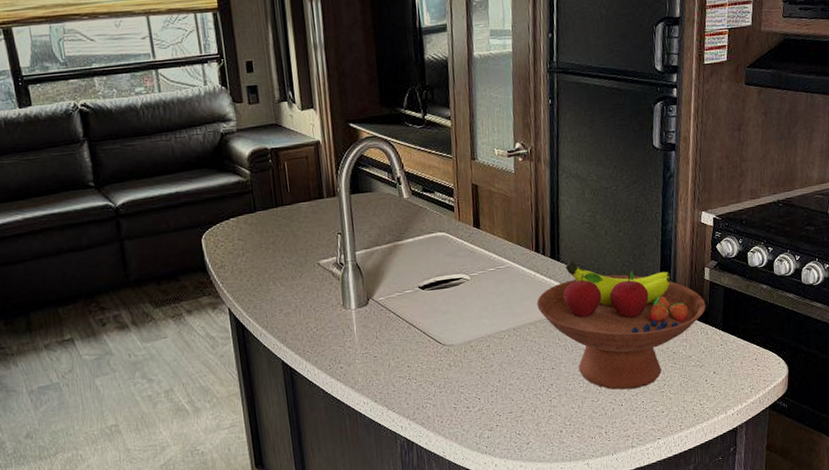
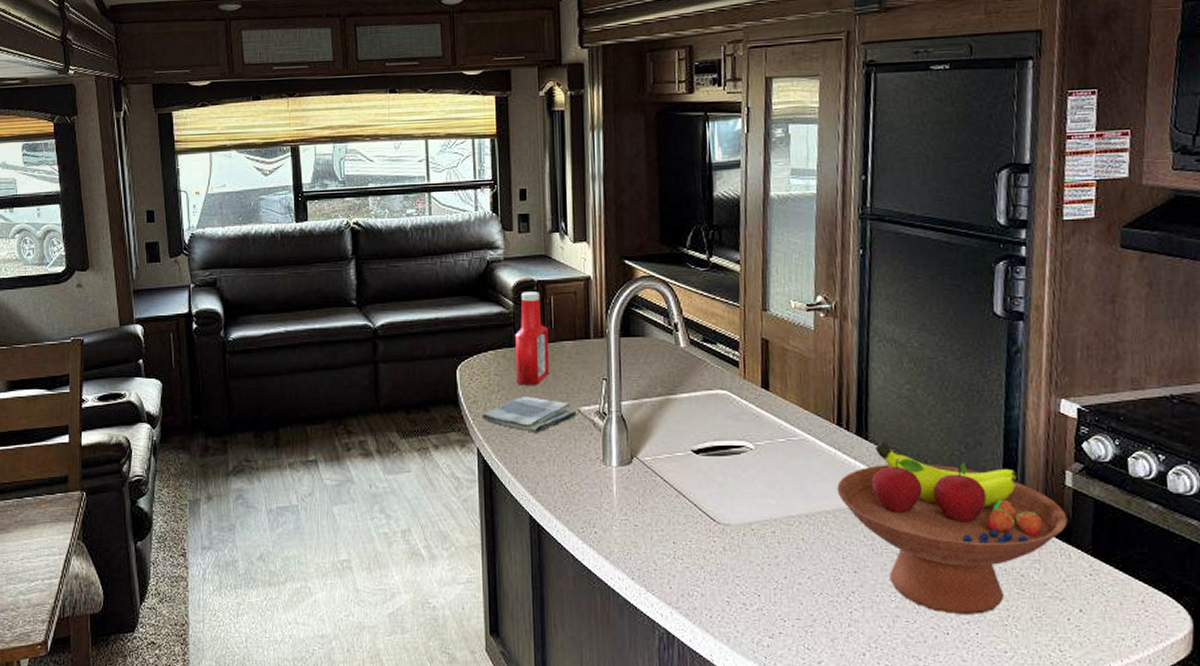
dish towel: none [230,256,317,290] -> present [482,397,577,435]
ketchup bottle: none [254,159,289,247] -> present [515,291,550,385]

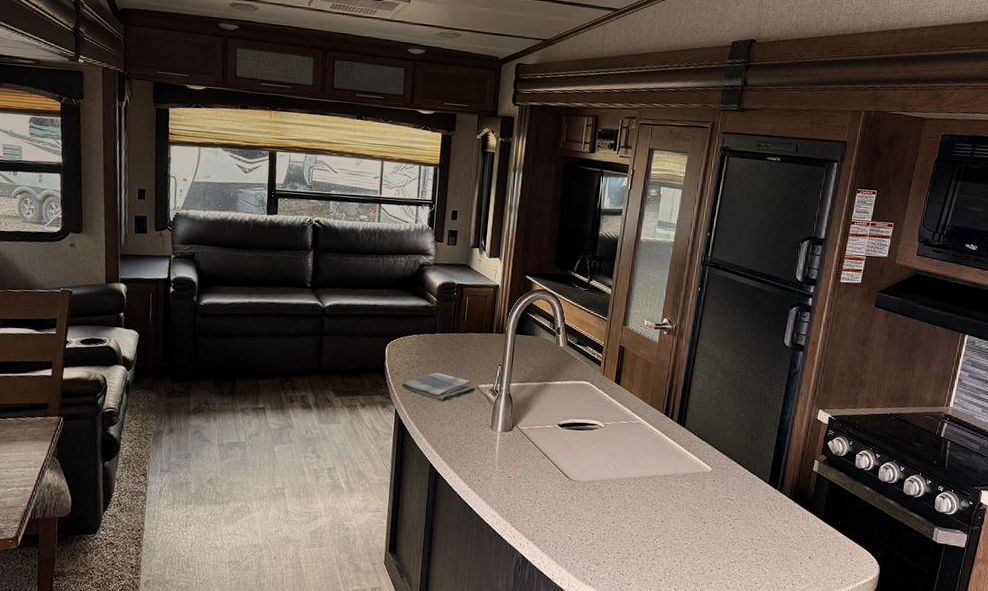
ketchup bottle: present [515,291,550,385] -> none [432,291,462,365]
fruit bowl: present [837,440,1068,616] -> none [658,428,811,557]

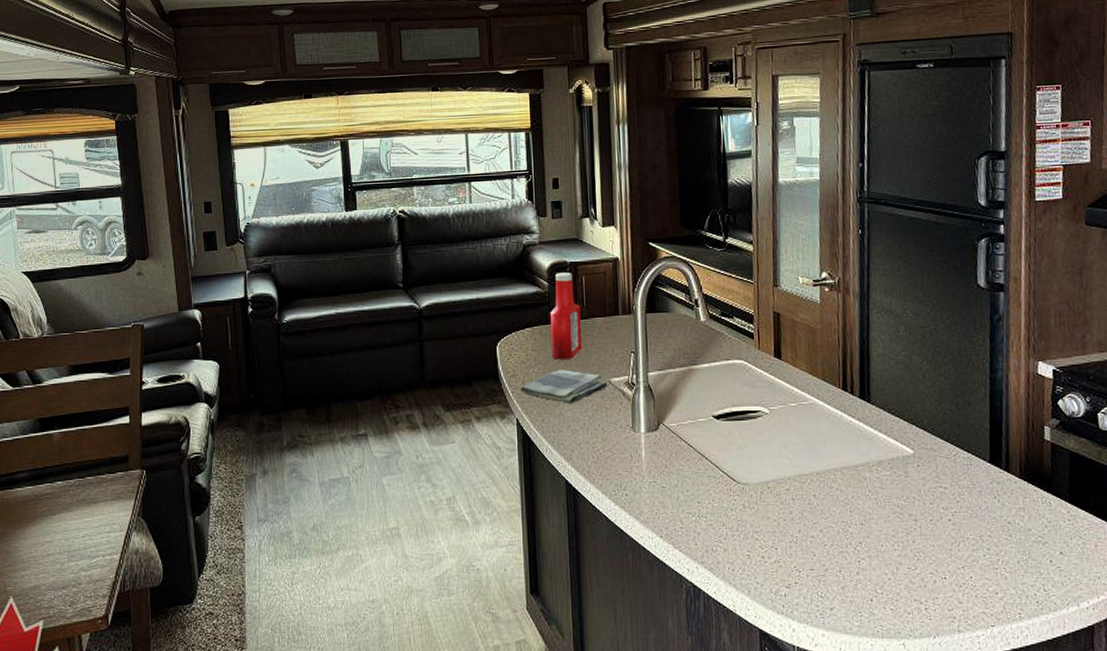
ketchup bottle: none [432,291,462,365] -> present [550,272,582,359]

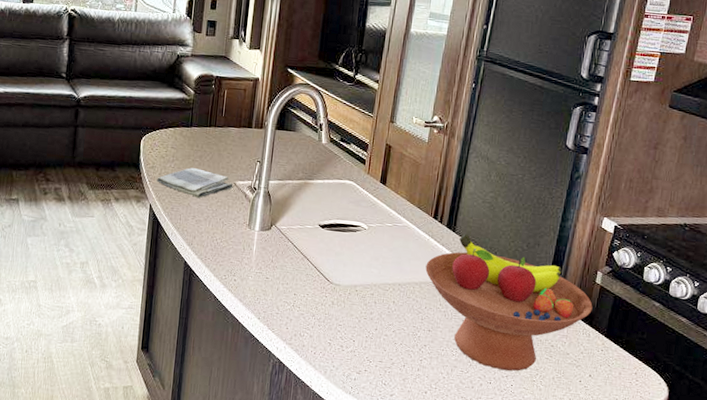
ketchup bottle: present [550,272,582,359] -> none [188,84,219,160]
fruit bowl: none [844,403,1047,561] -> present [425,233,593,371]

